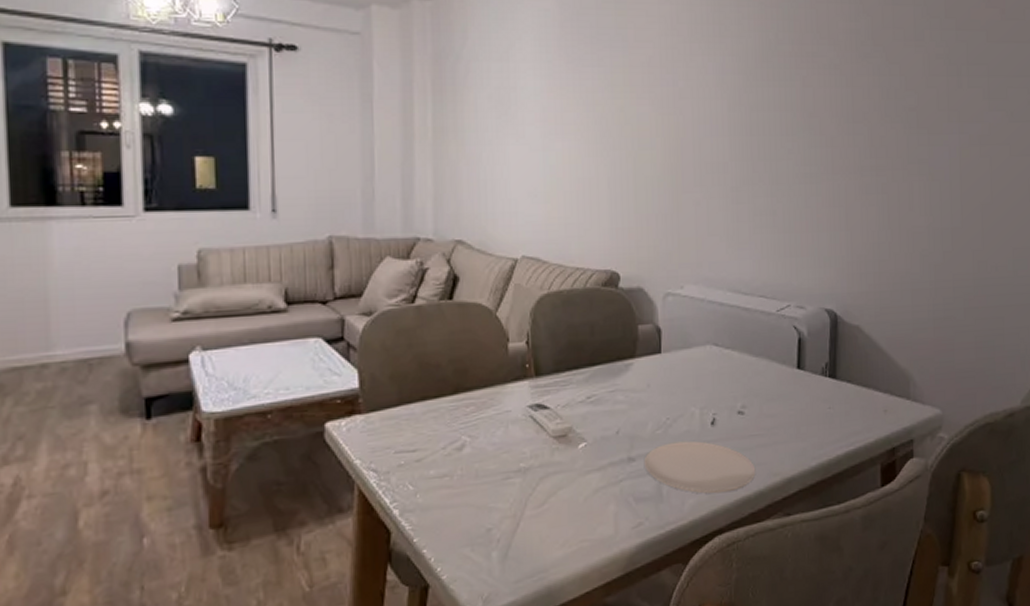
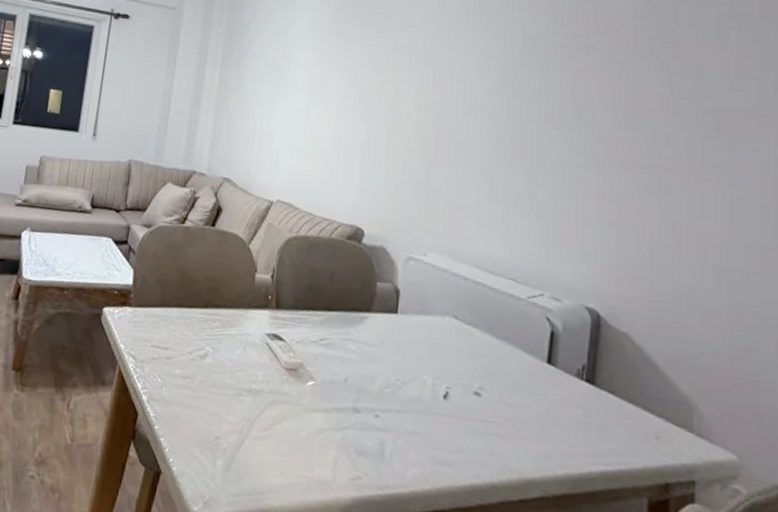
plate: present [643,440,756,494] -> none [368,403,490,475]

